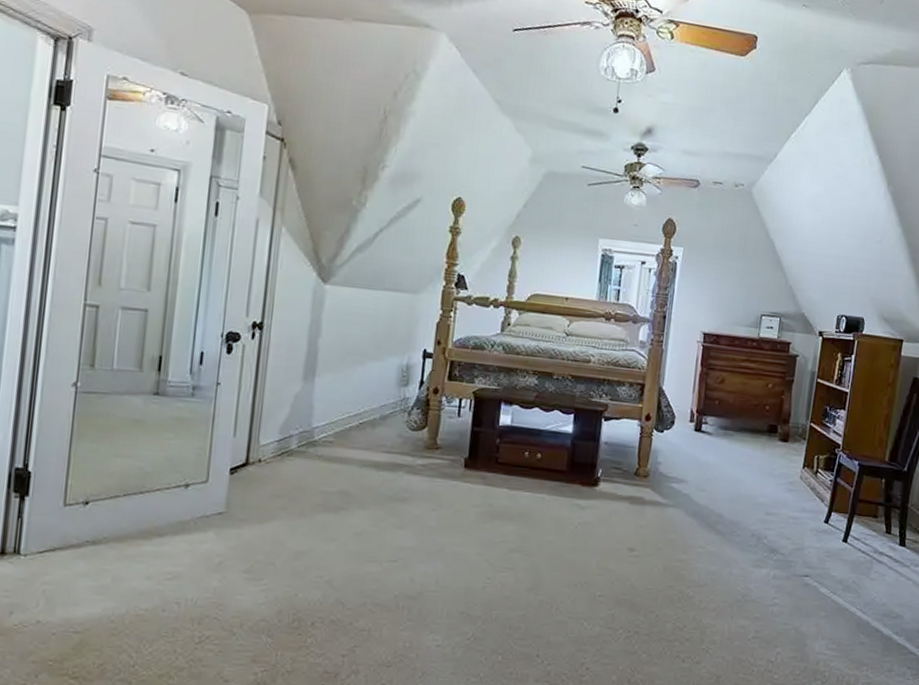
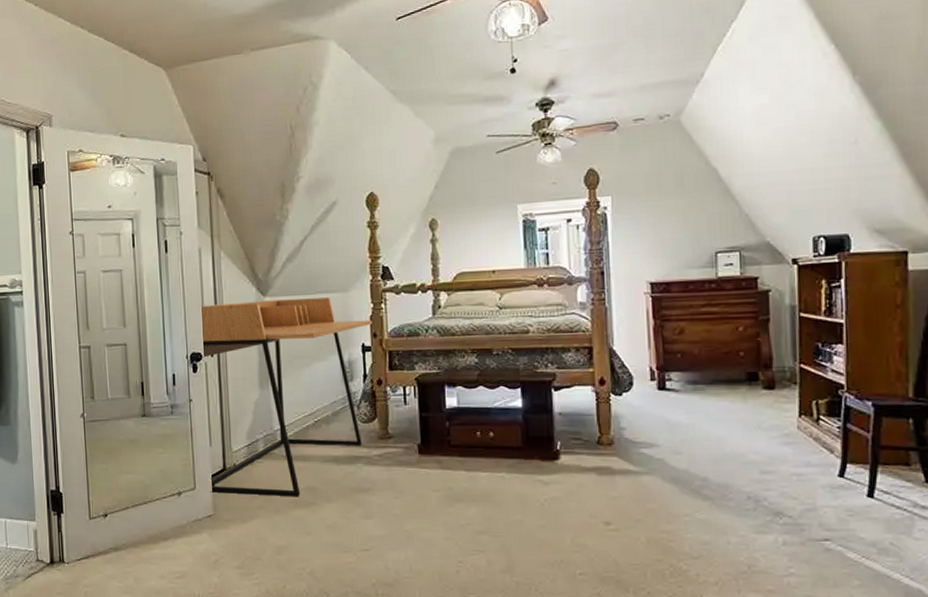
desk: none [225,281,439,501] -> present [199,297,373,497]

